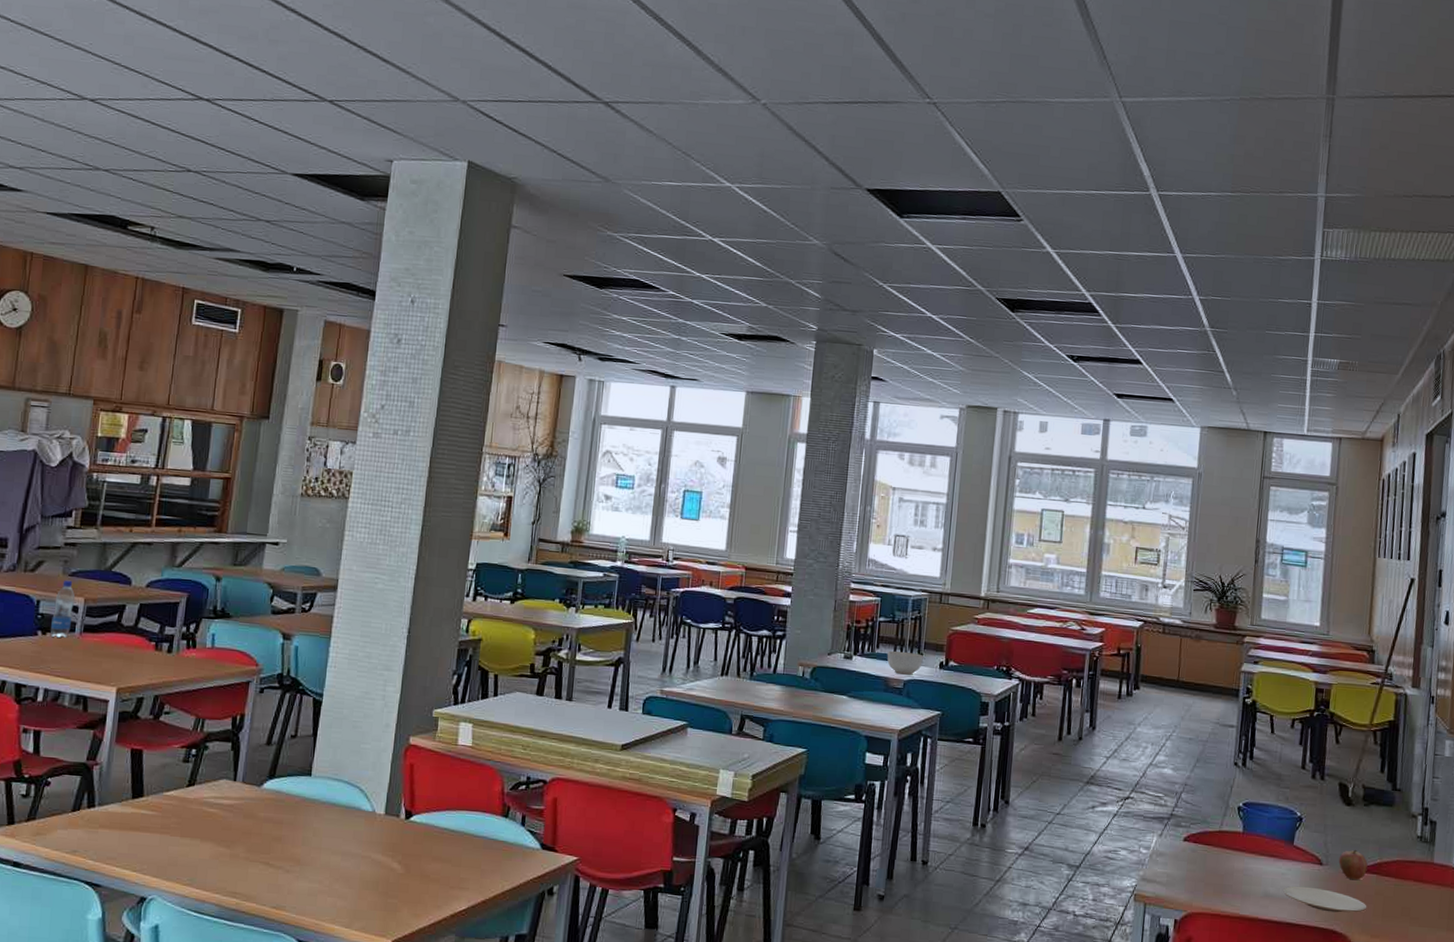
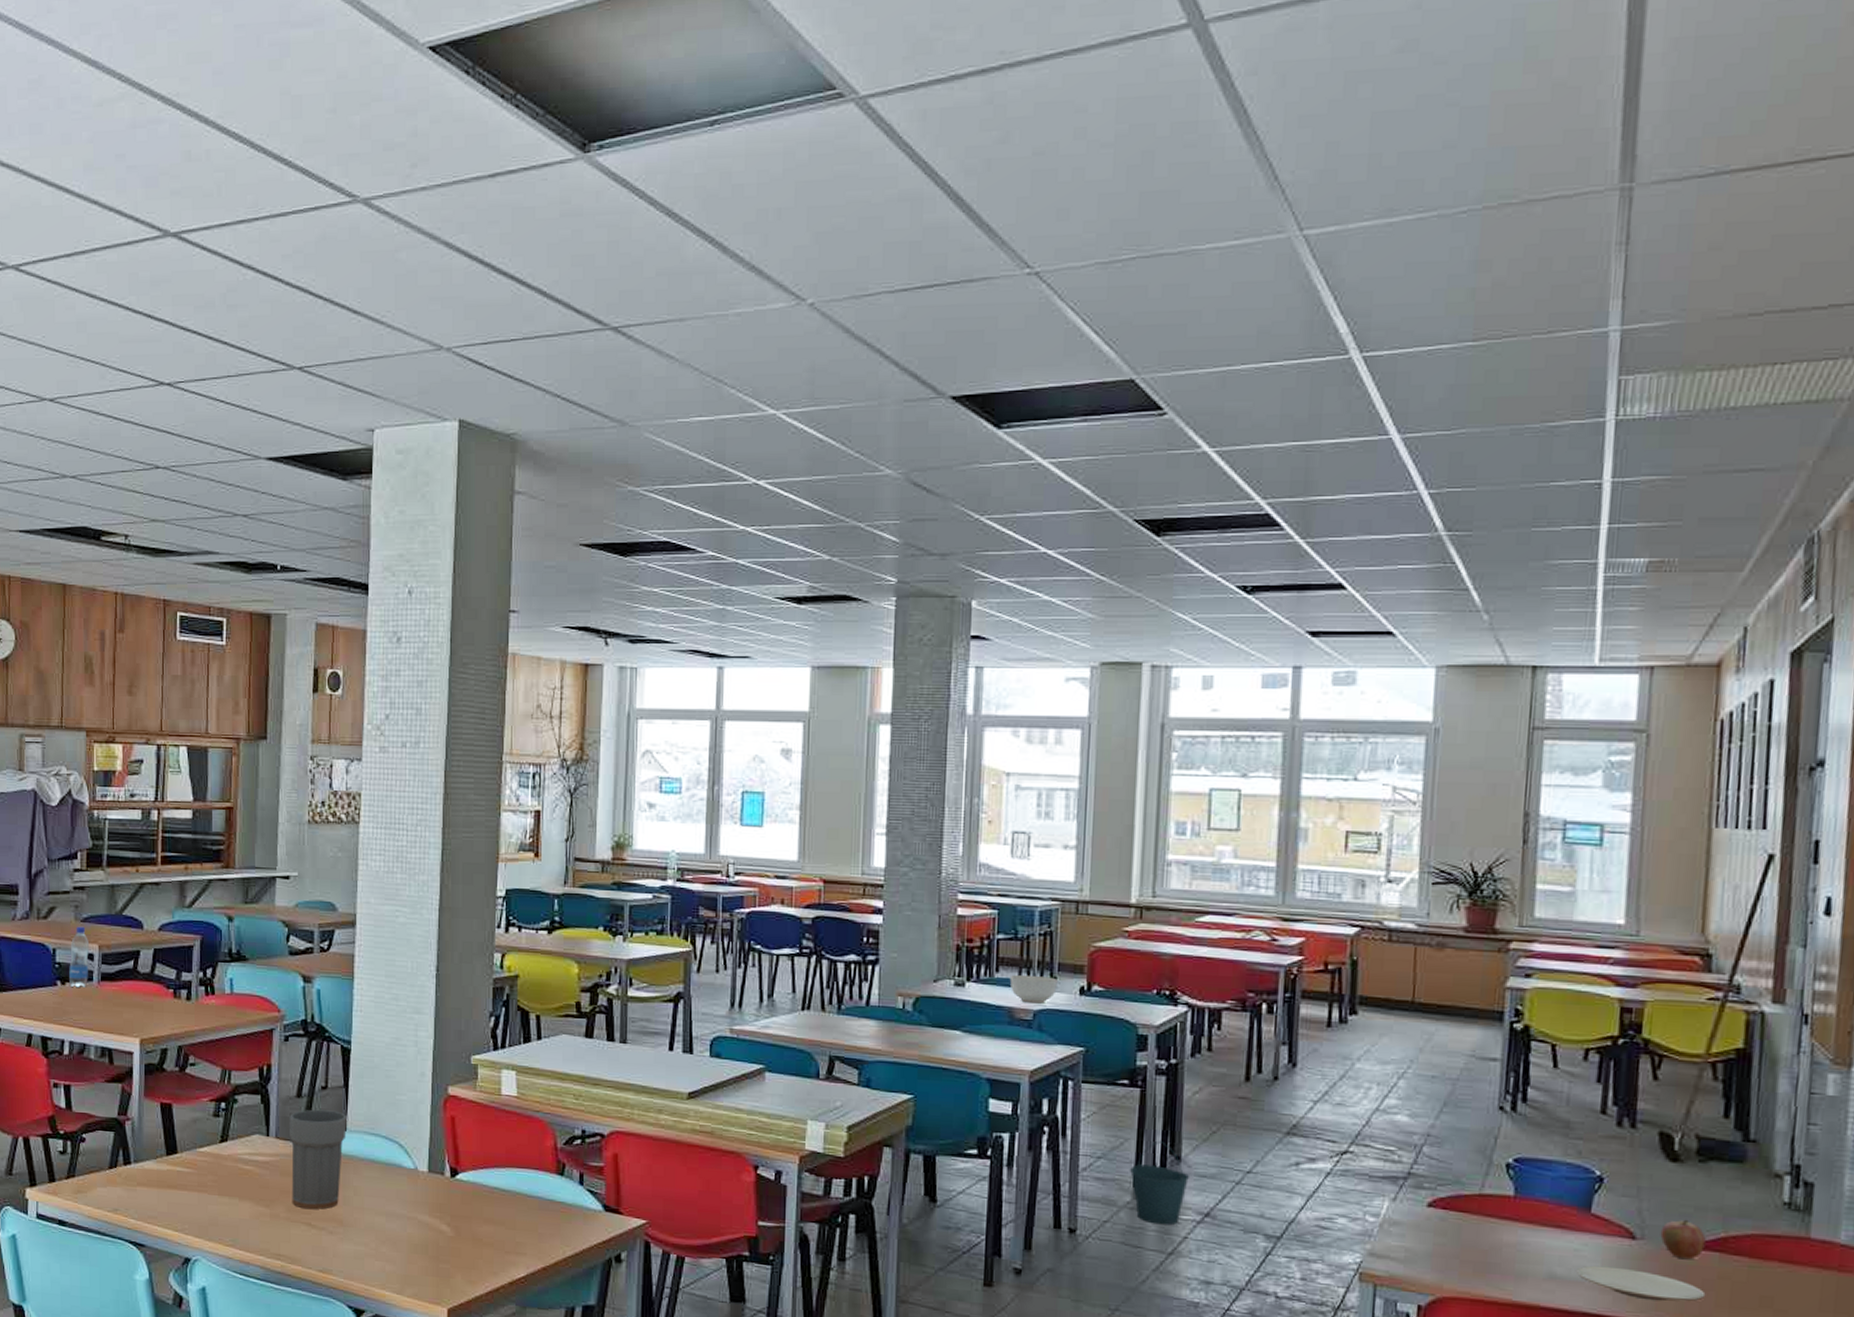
cup: none [252,756,314,849] -> present [290,1109,348,1209]
bucket: none [971,788,1015,857] -> present [1130,1140,1190,1225]

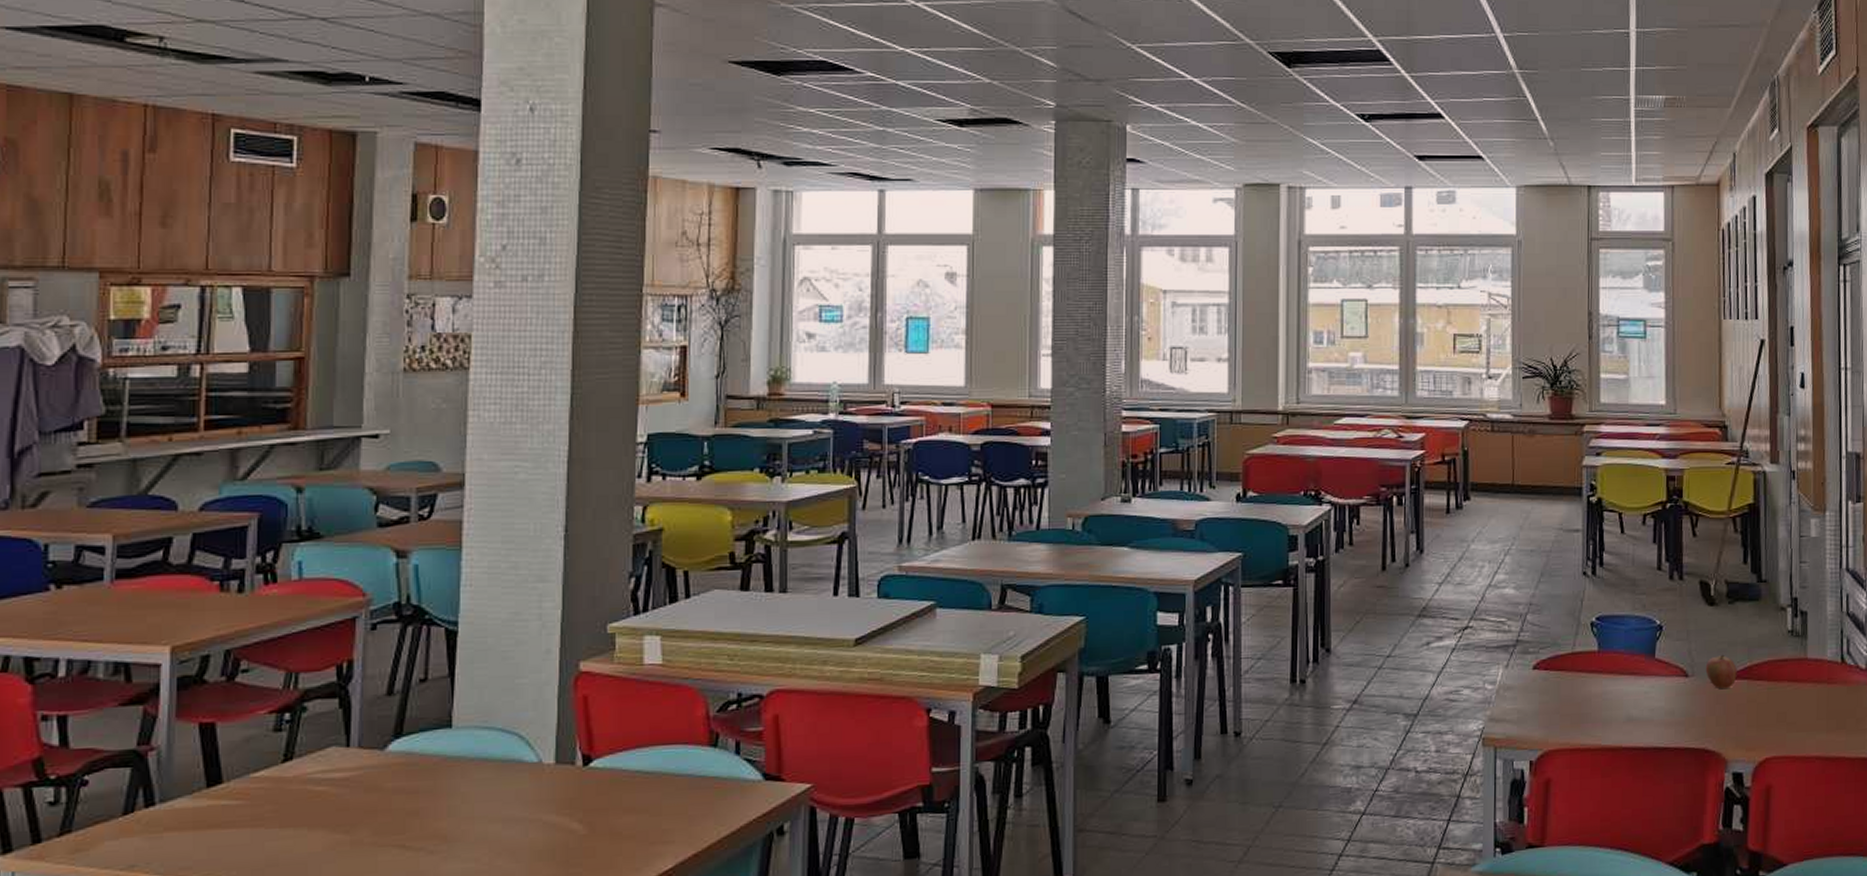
bottle: present [69,926,90,987] -> none [68,513,100,590]
cup: present [290,1109,348,1209] -> none [377,706,454,828]
bowl: present [1009,974,1057,1004] -> none [1172,486,1216,514]
bucket: present [1130,1140,1190,1225] -> none [1287,635,1339,717]
plate: present [1577,1265,1706,1302] -> none [1648,703,1740,729]

